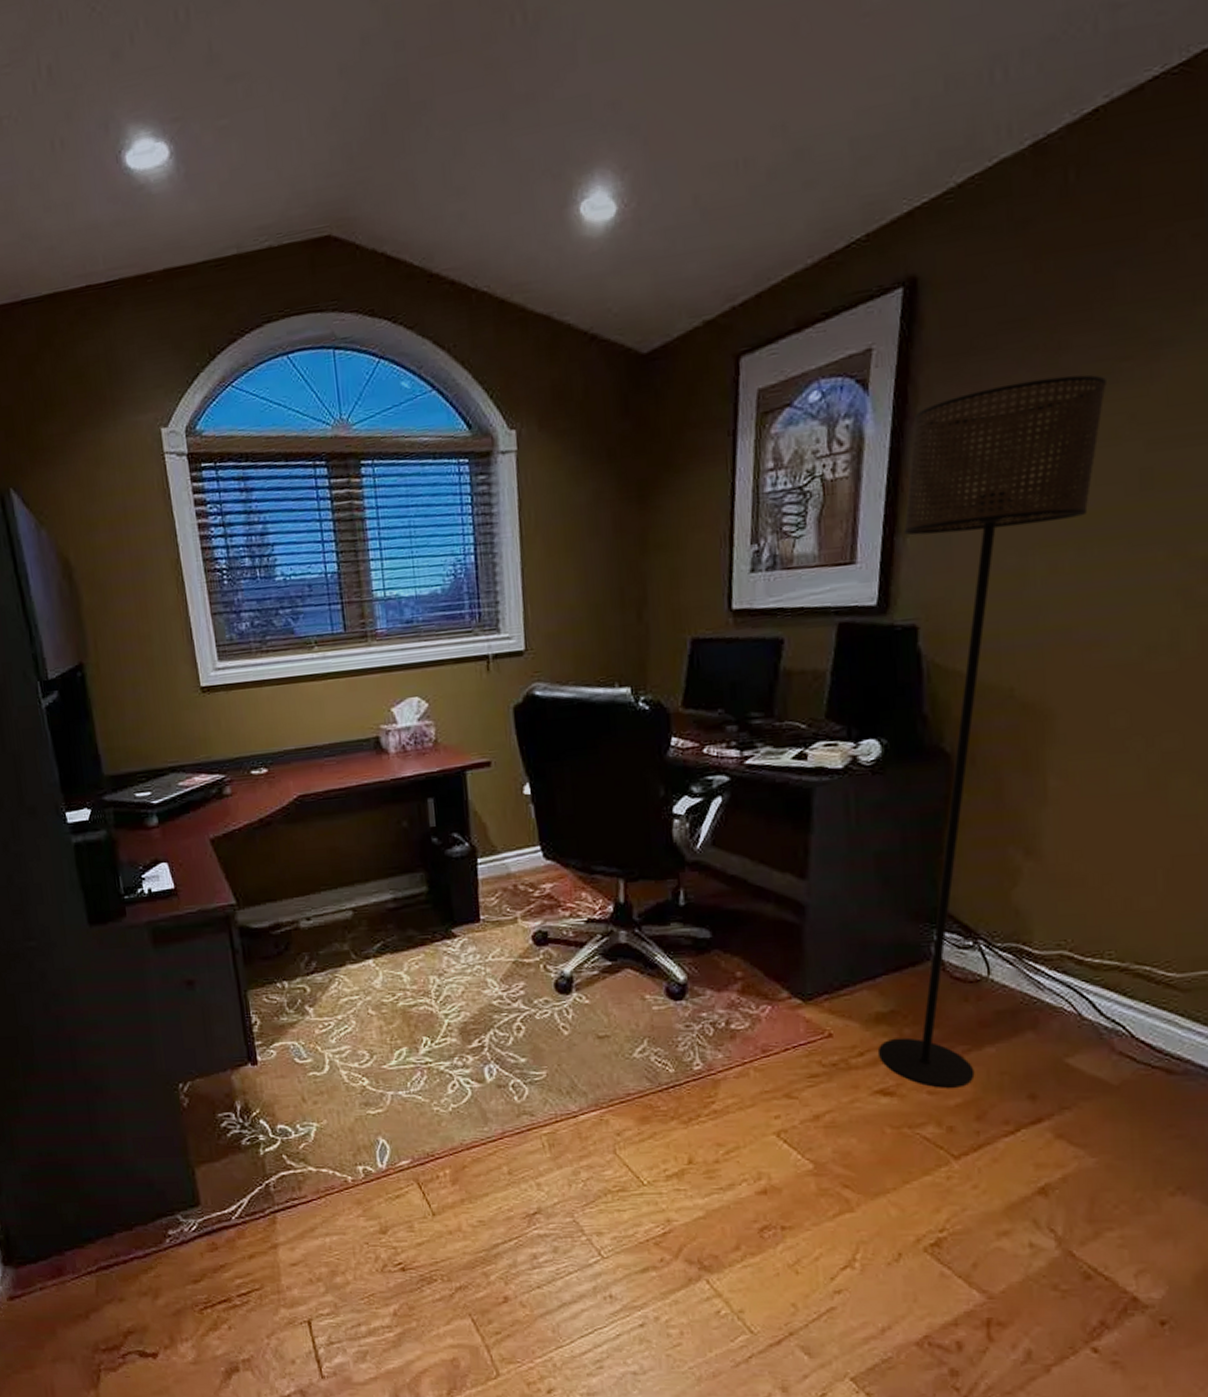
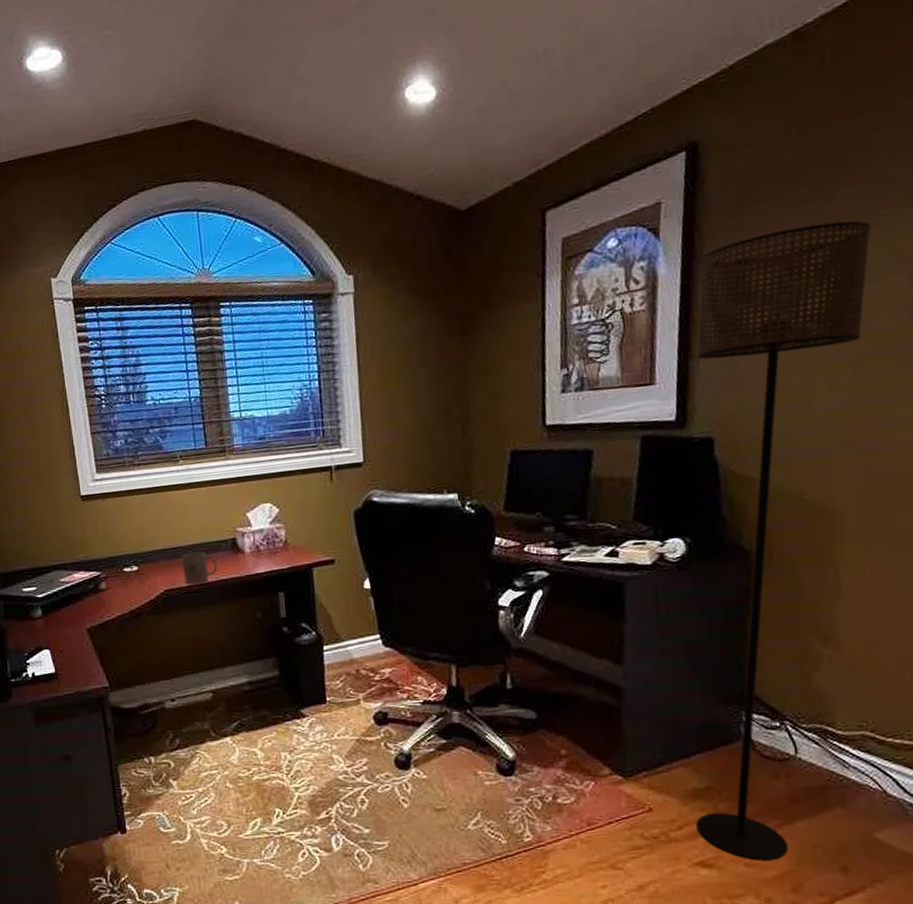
mug: none [317,752,359,789] -> present [181,551,218,584]

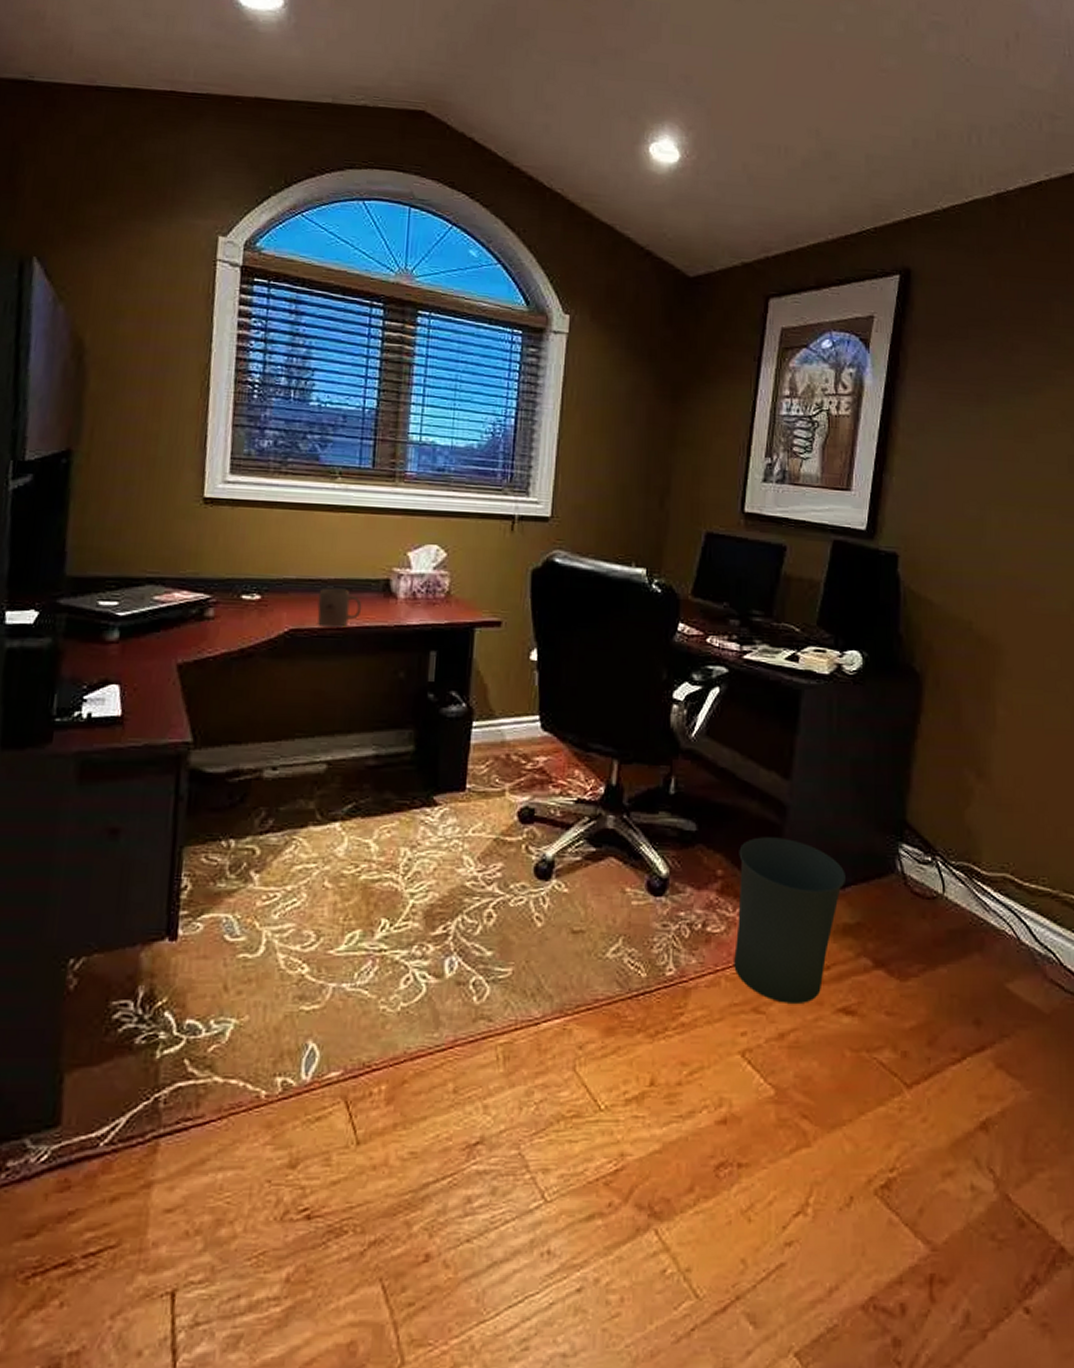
waste bin: none [579,717,690,860] -> present [734,837,845,1003]
floor lamp: present [696,220,871,861] -> none [844,368,1045,1009]

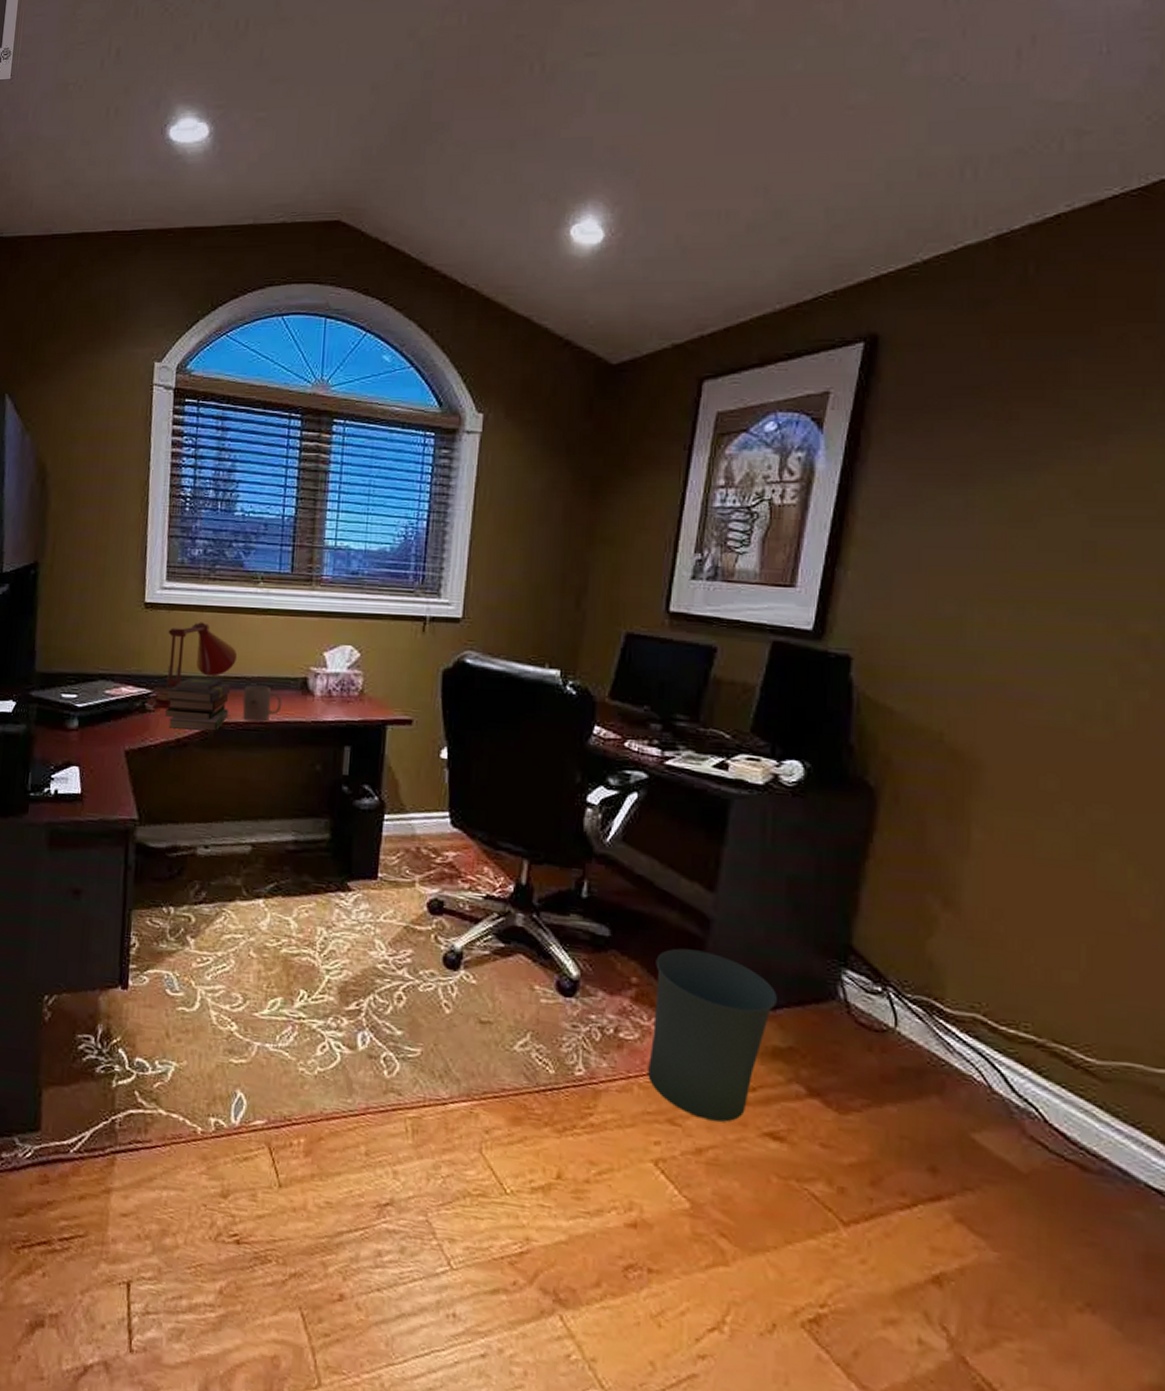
desk lamp: none [202,519,312,616] -> present [144,622,238,709]
books: none [227,579,304,639] -> present [165,677,231,731]

